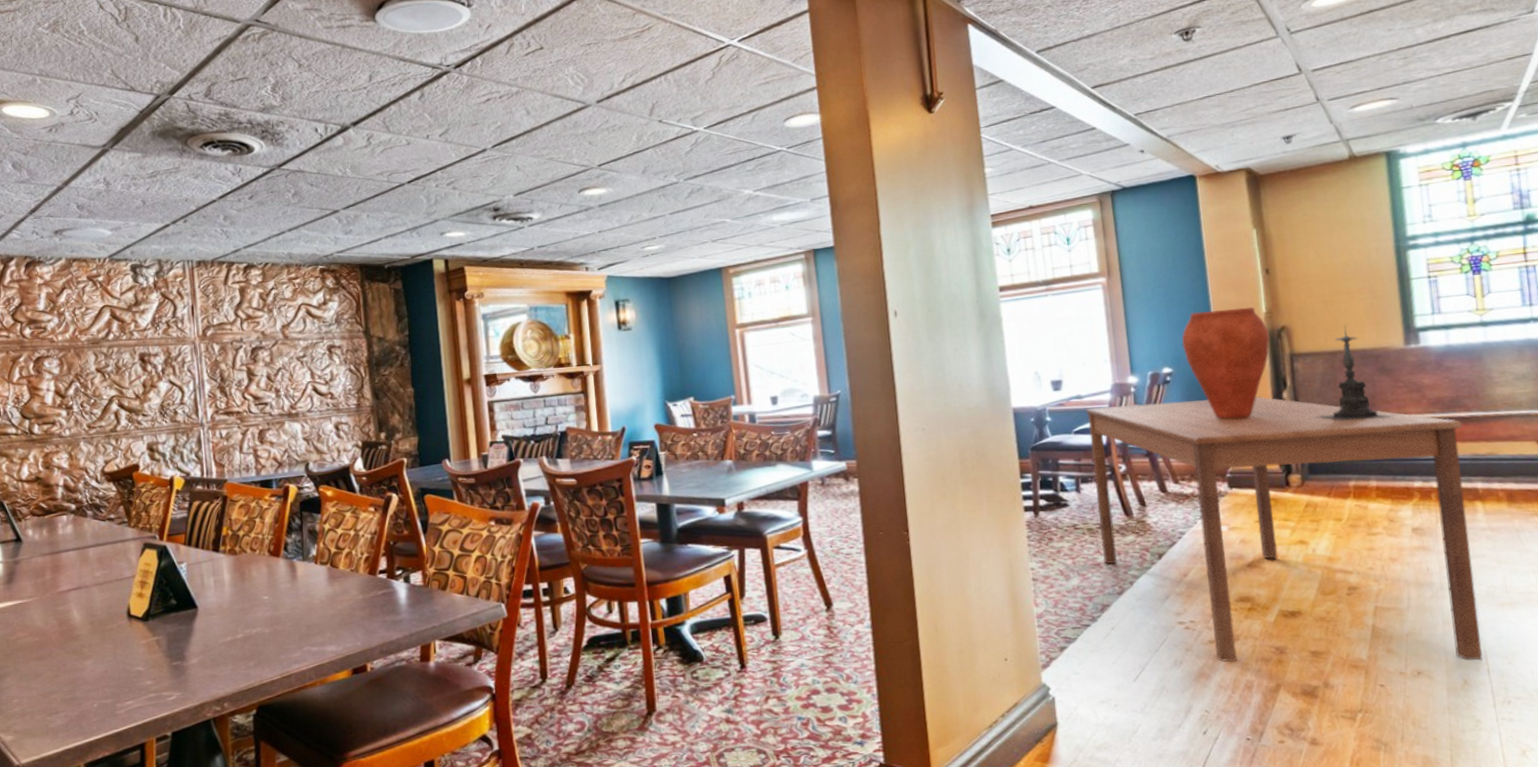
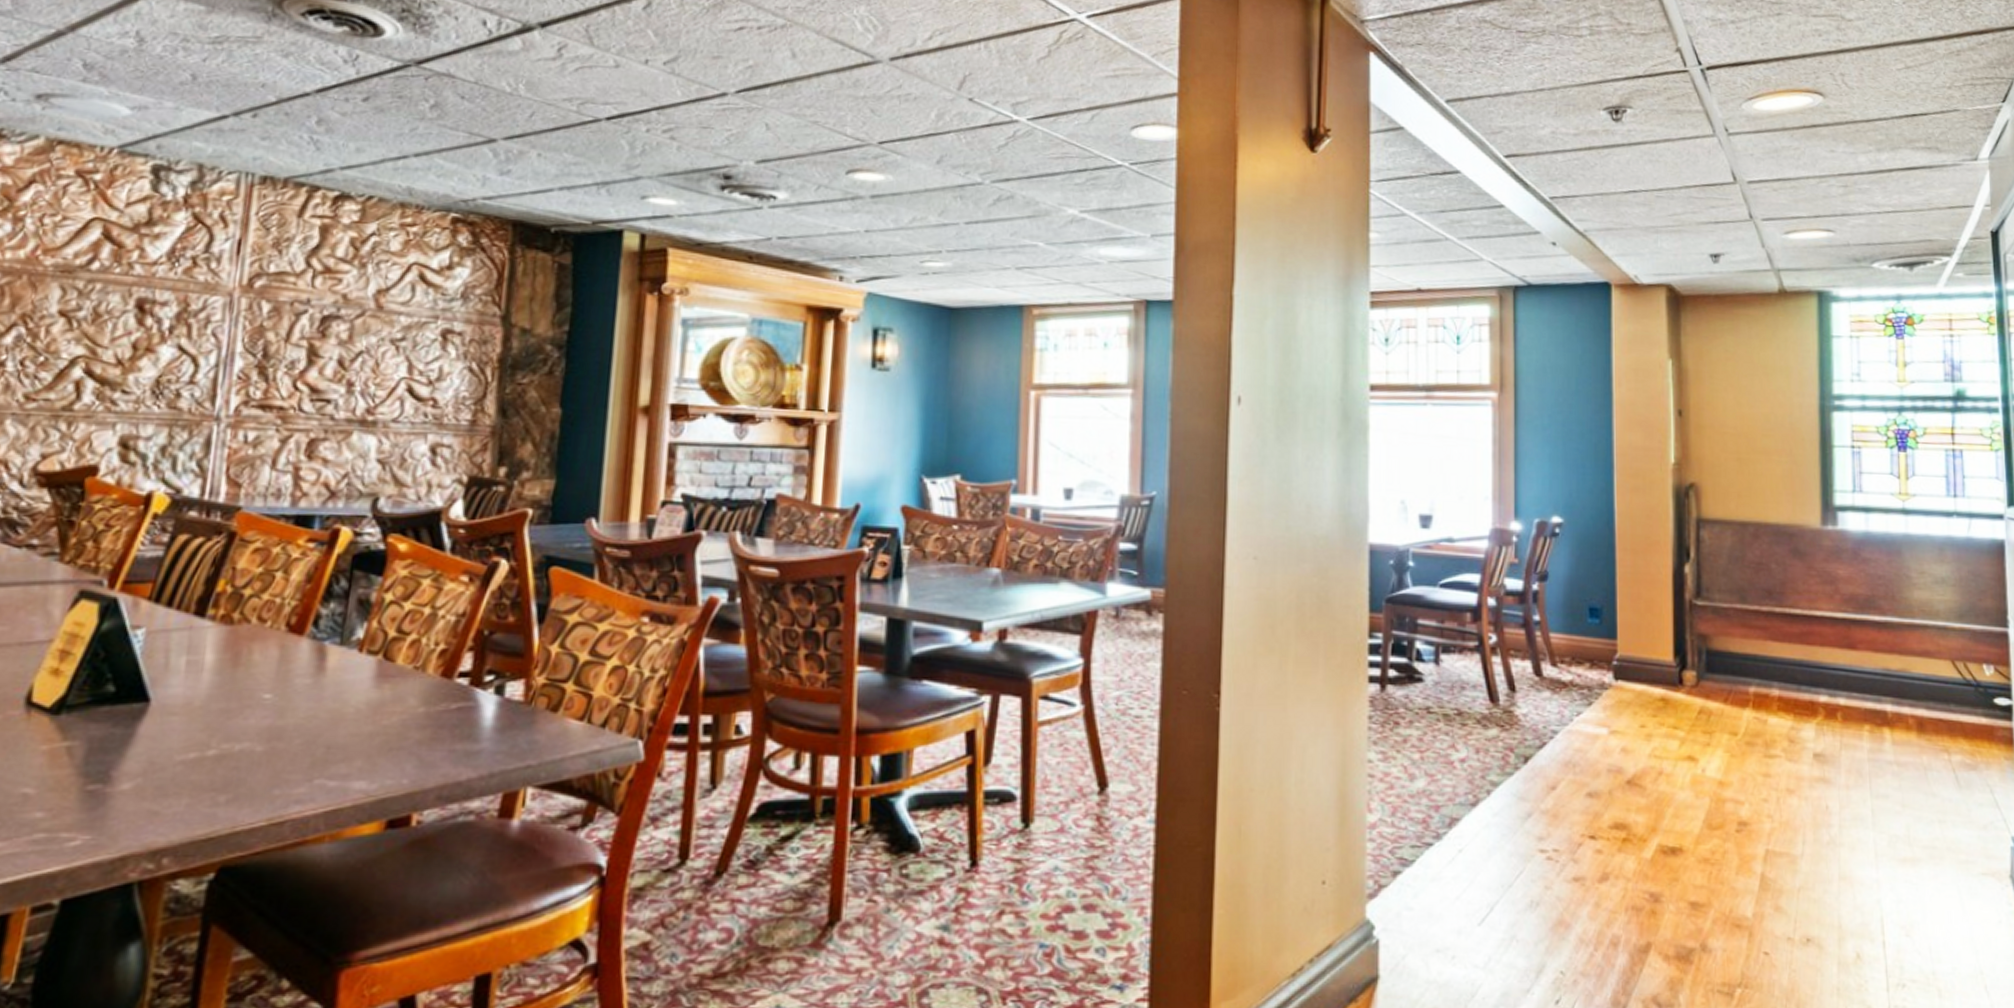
dining table: present [1086,395,1483,662] -> none [1457,556,1879,929]
vase: present [1182,306,1270,419] -> none [1578,450,1675,591]
candle holder: present [1316,325,1394,421] -> none [1719,491,1803,613]

